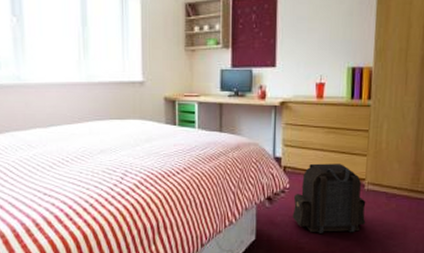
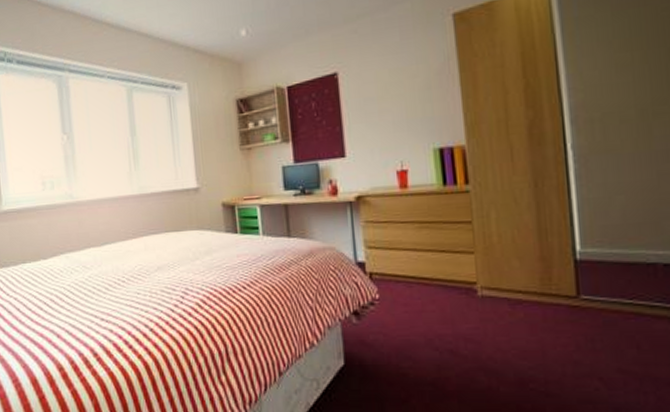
backpack: present [292,163,366,233] -> none [386,265,487,355]

